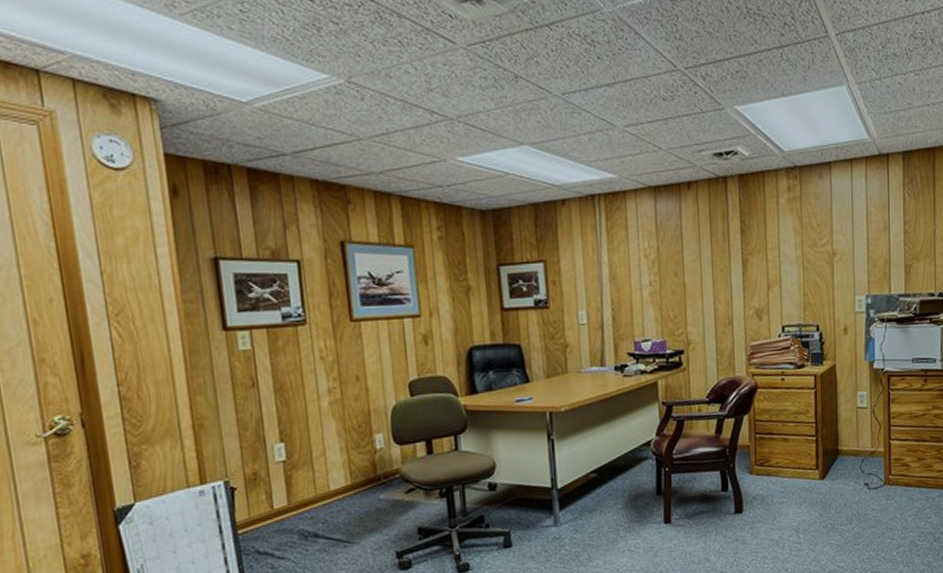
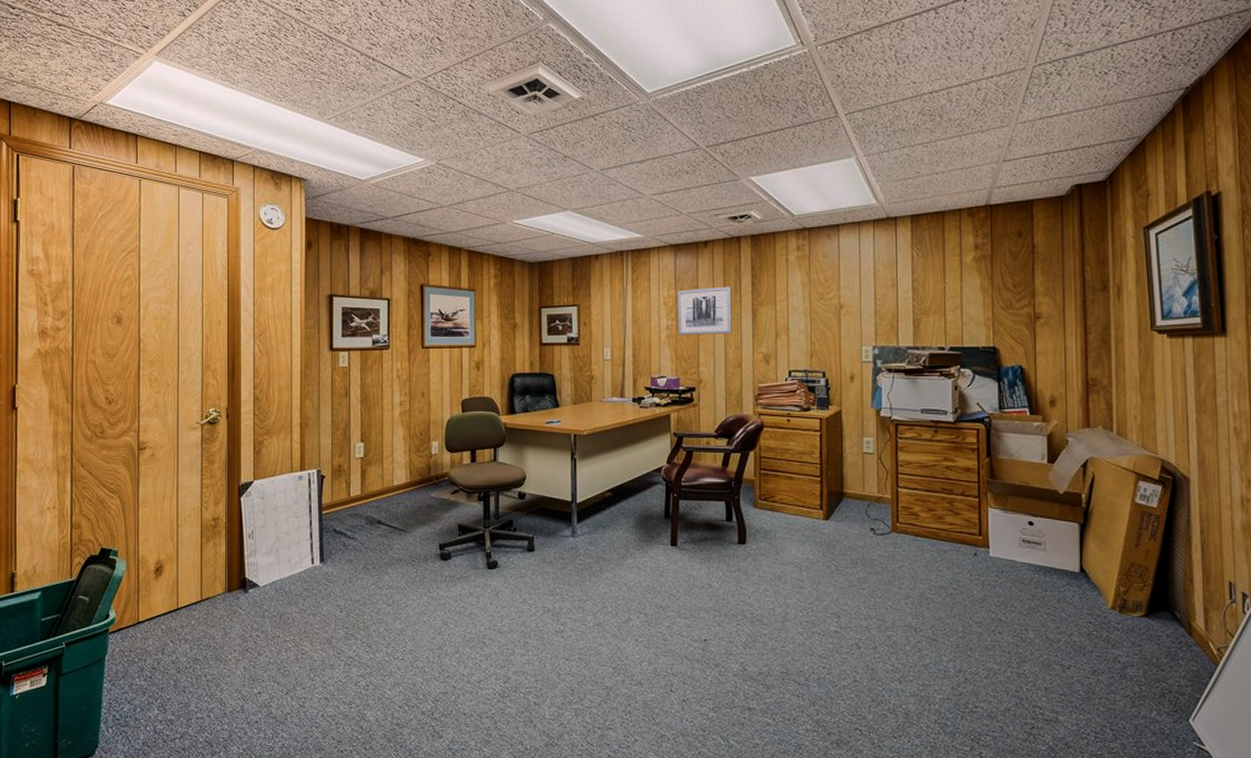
wall art: none [659,233,721,292] -> present [677,286,732,335]

